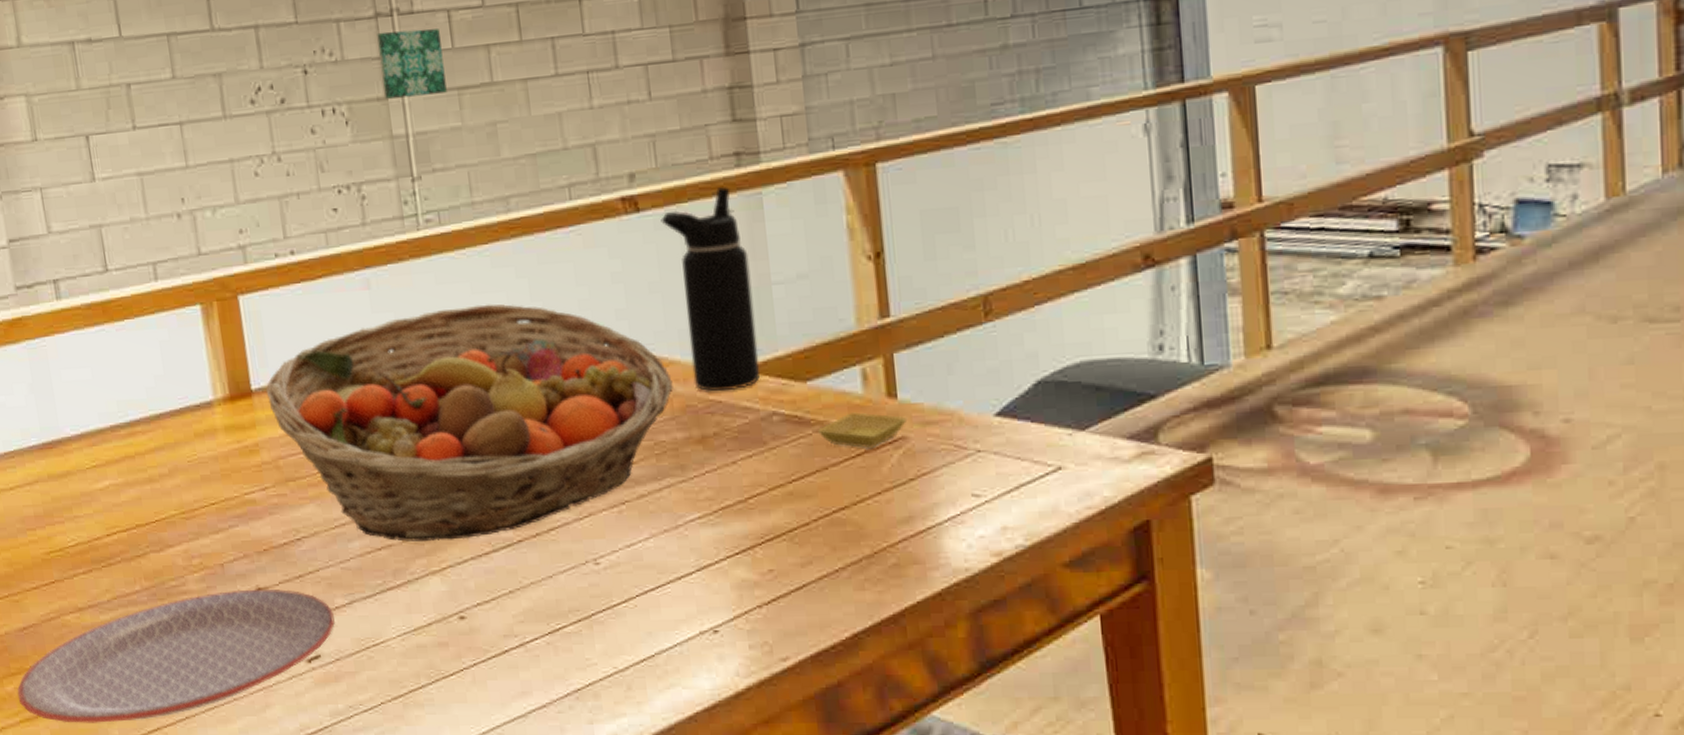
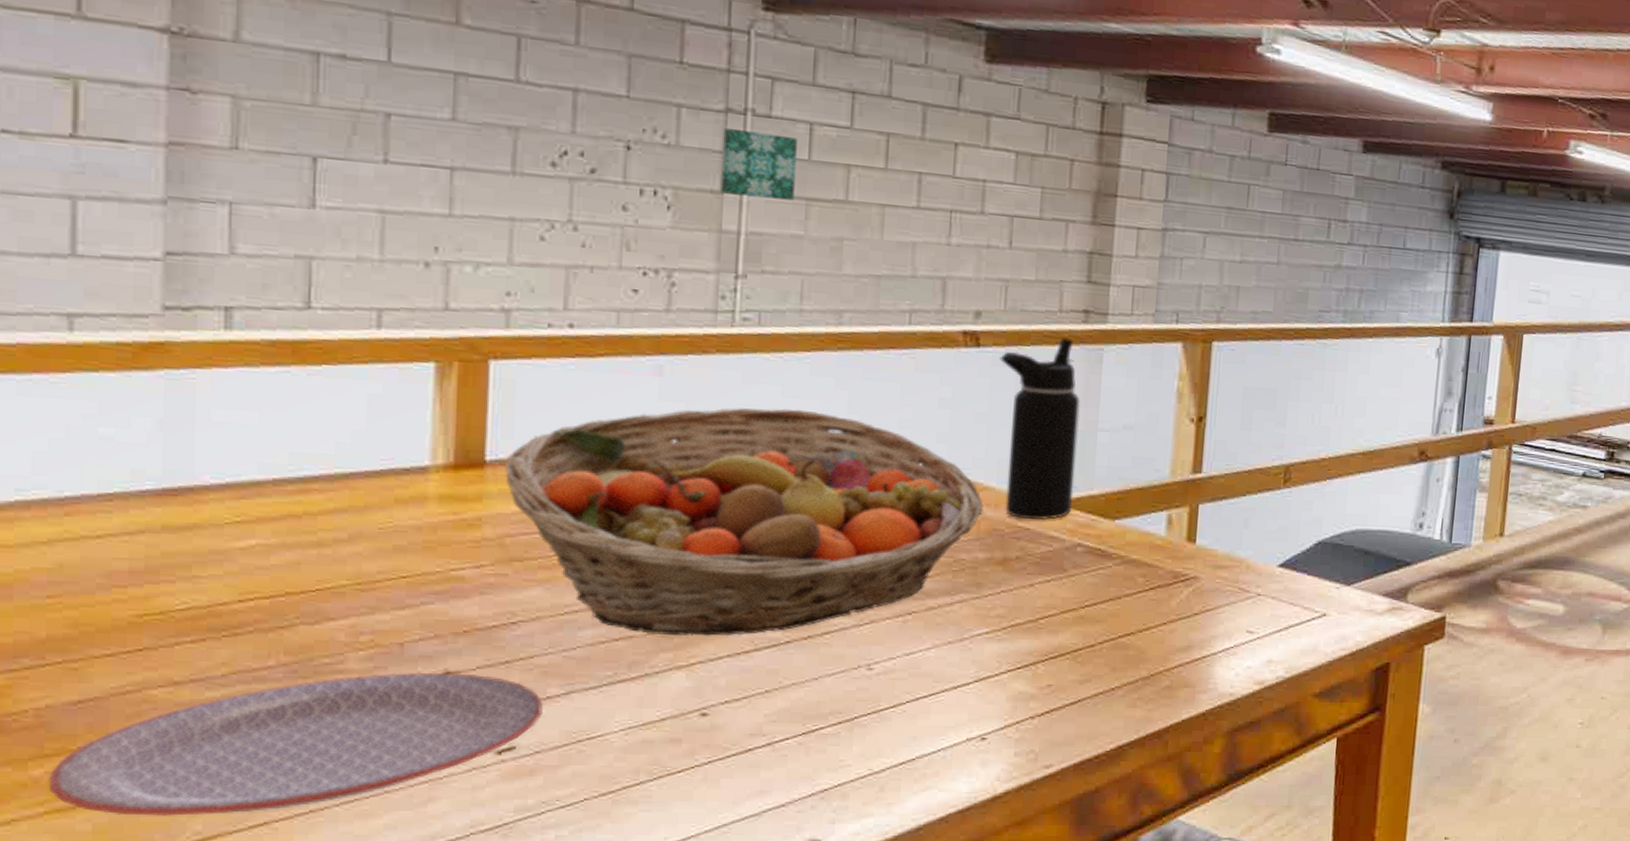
saucer: present [818,412,906,448] -> none [1118,551,1200,583]

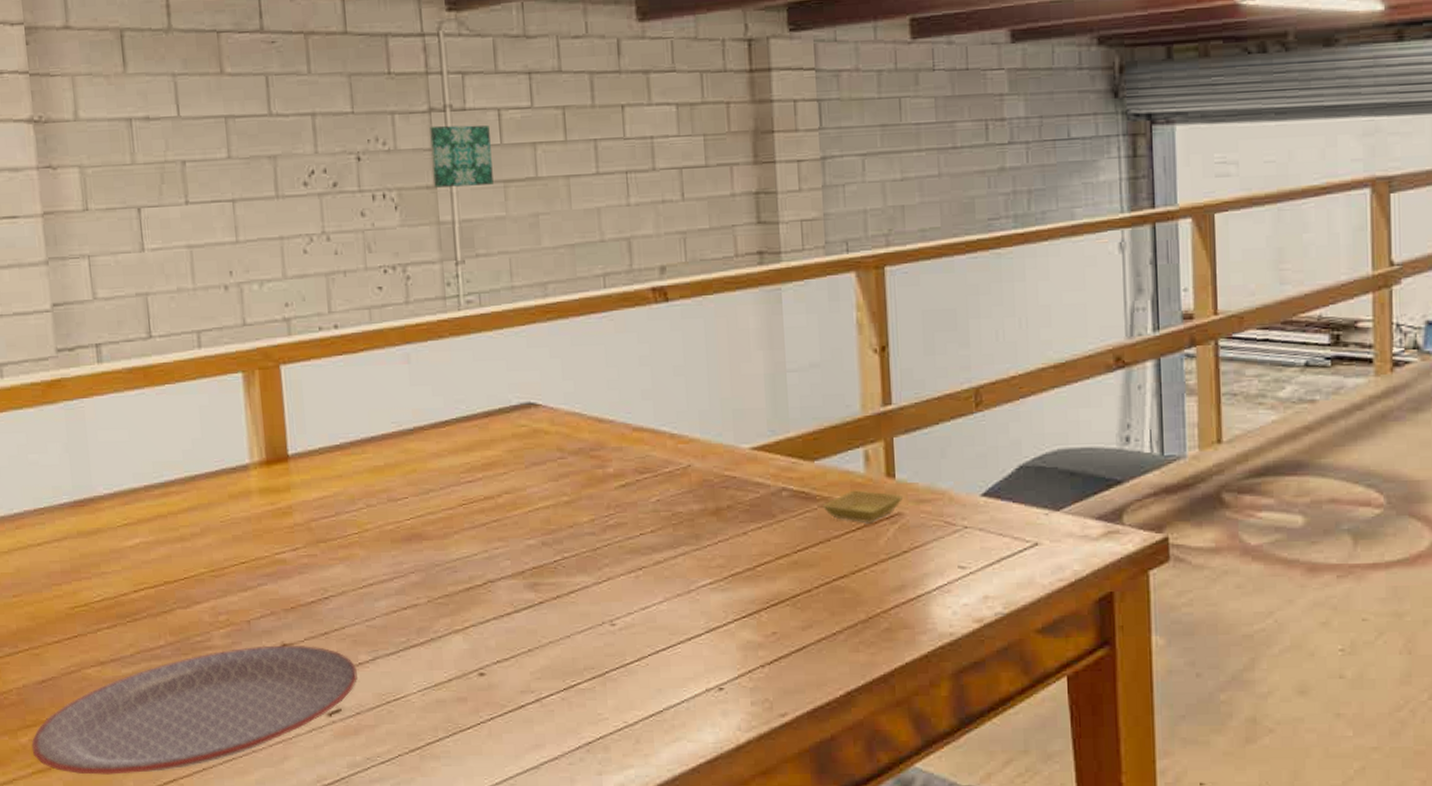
fruit basket: present [504,407,983,636] -> none [302,381,692,602]
water bottle: present [1000,338,1080,521] -> none [687,282,773,468]
saucer: none [1118,551,1200,583] -> present [823,490,902,522]

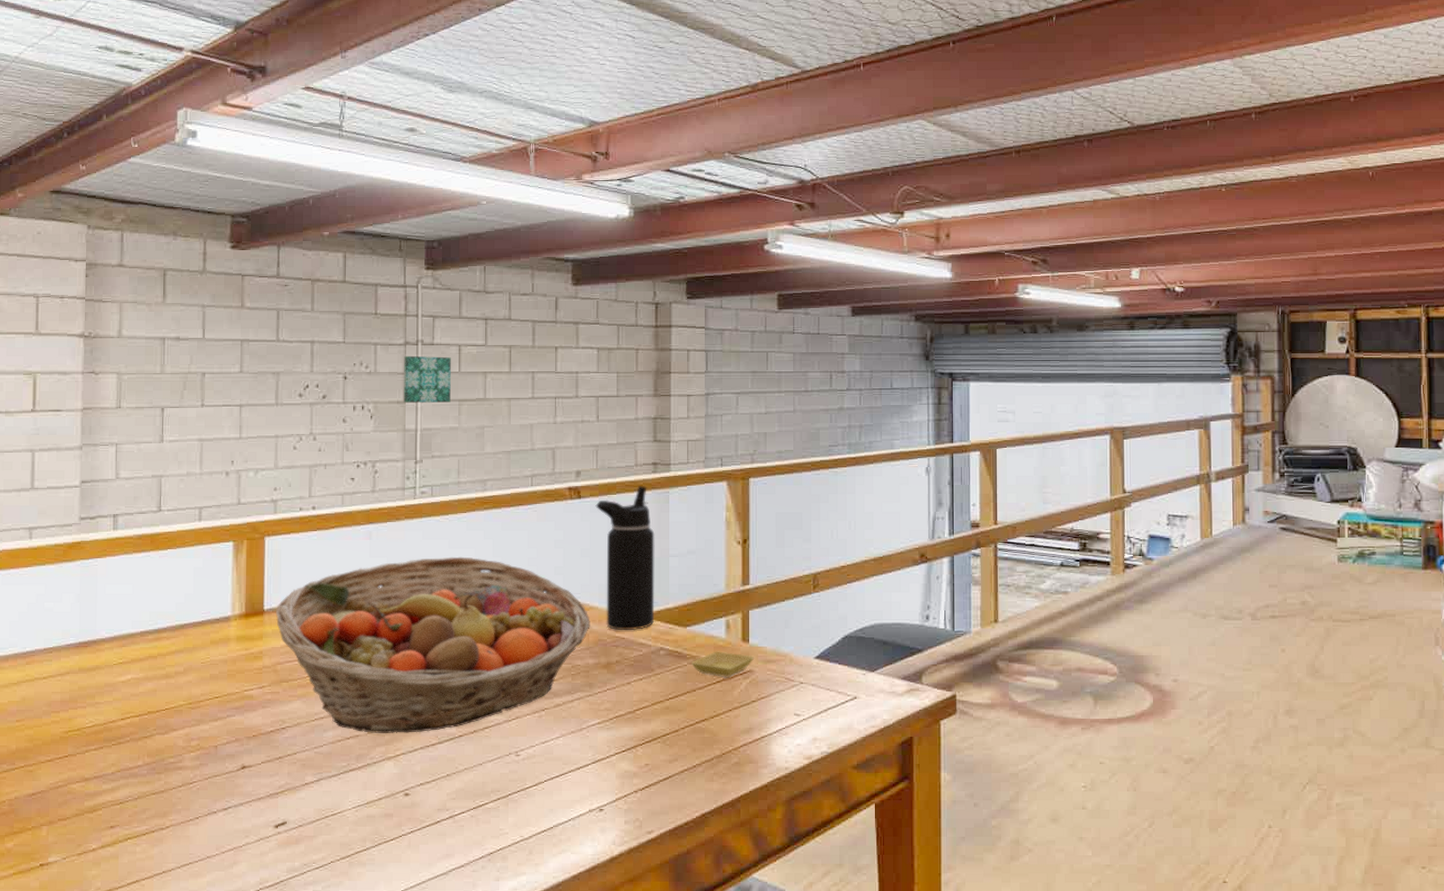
plate: present [31,645,357,775] -> none [15,767,303,876]
fruit basket: none [302,381,692,602] -> present [275,556,590,733]
water bottle: none [687,282,773,468] -> present [595,486,655,631]

